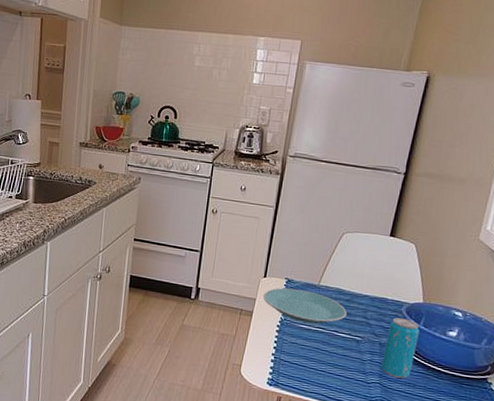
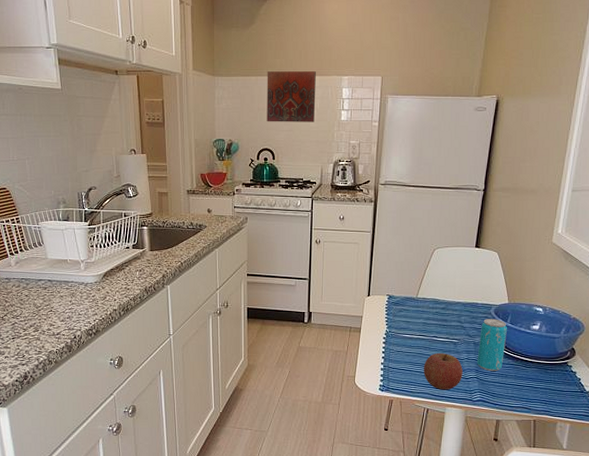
decorative tile: none [172,25,230,83] -> present [266,70,316,122]
plate: present [263,288,347,324] -> none [369,303,443,332]
apple: none [319,349,364,394] -> present [424,352,463,391]

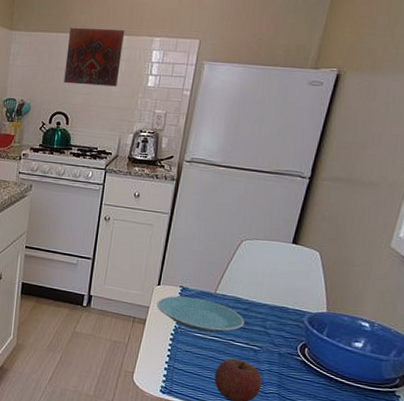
plate: none [369,303,443,332] -> present [157,296,244,333]
beverage can: present [477,319,507,371] -> none [280,327,322,390]

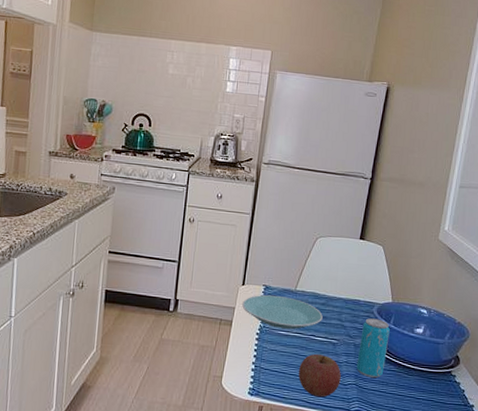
decorative tile: present [64,28,124,87] -> none [145,32,203,91]
beverage can: none [280,327,322,390] -> present [356,318,390,378]

